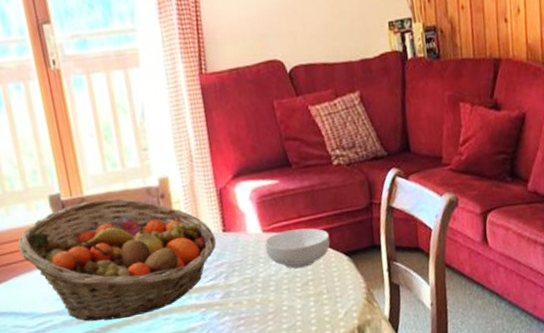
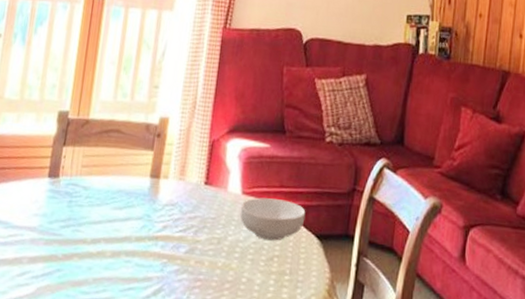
fruit basket: present [18,199,216,322] -> none [16,124,197,251]

